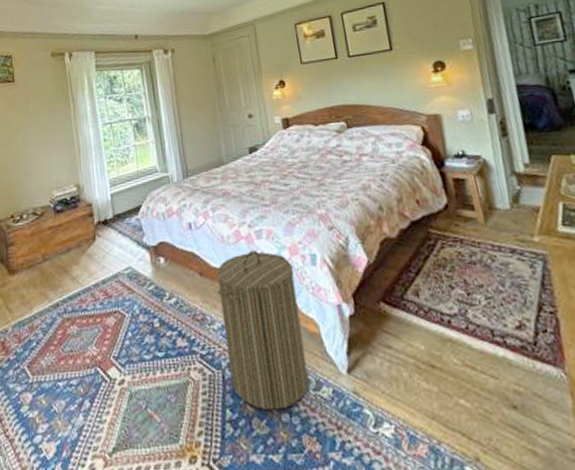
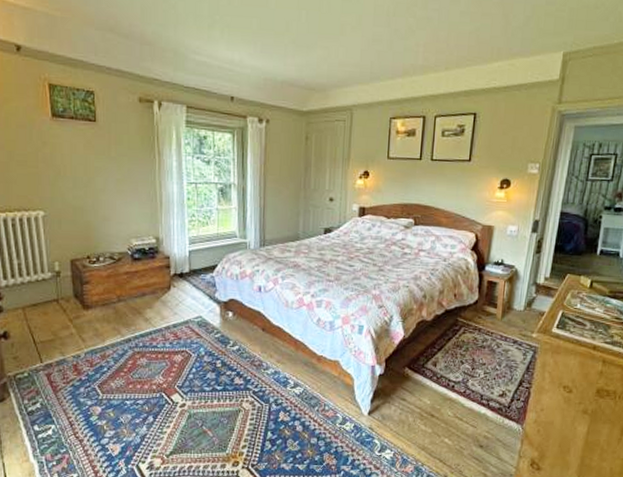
laundry hamper: present [216,250,309,411] -> none [275,316,343,435]

